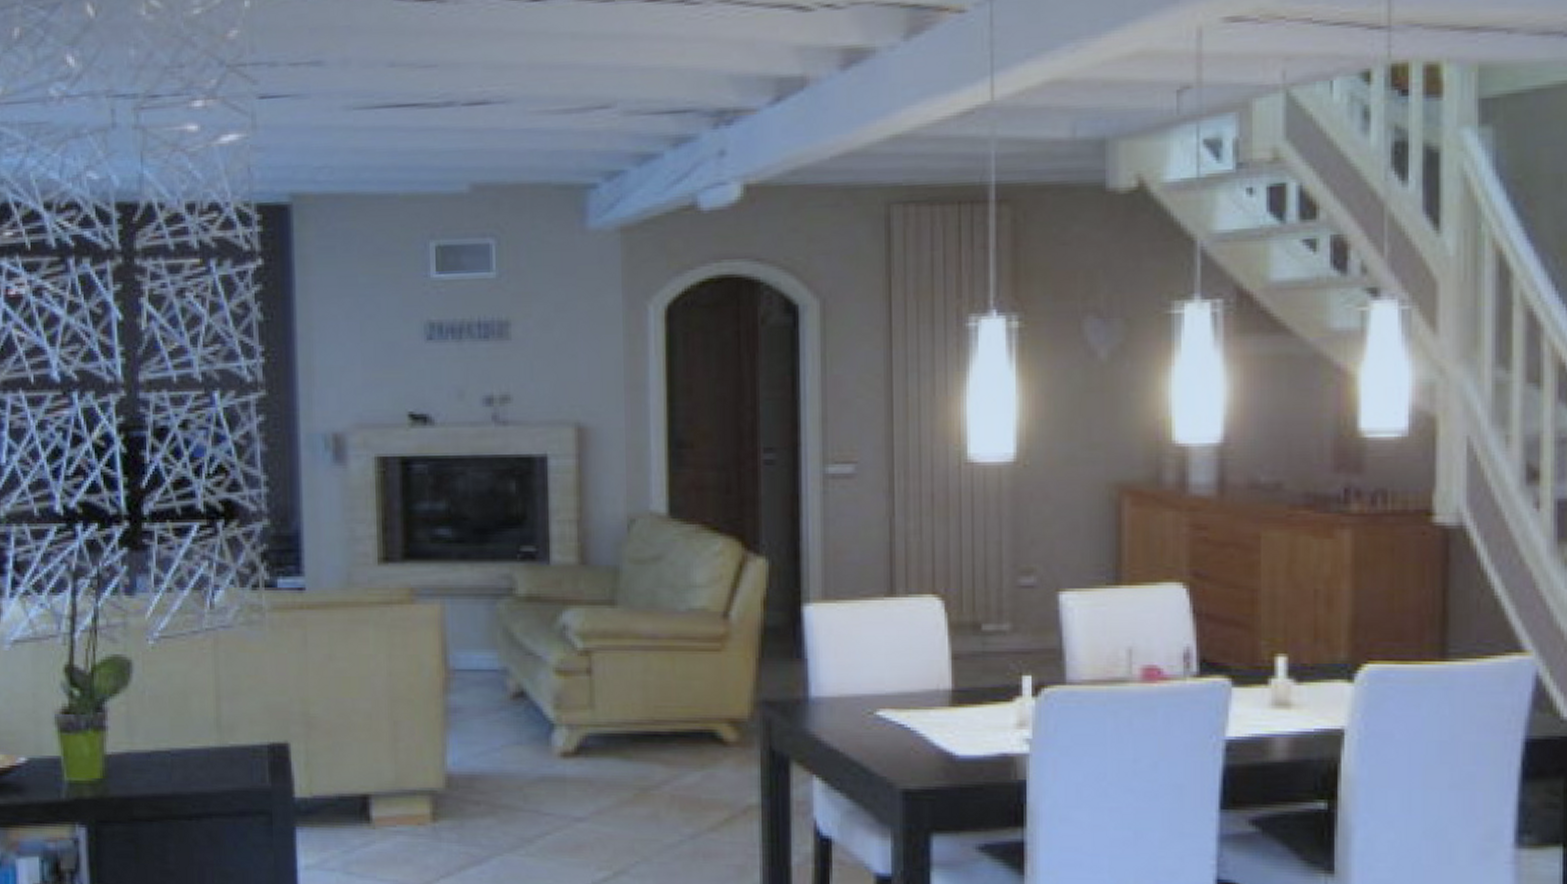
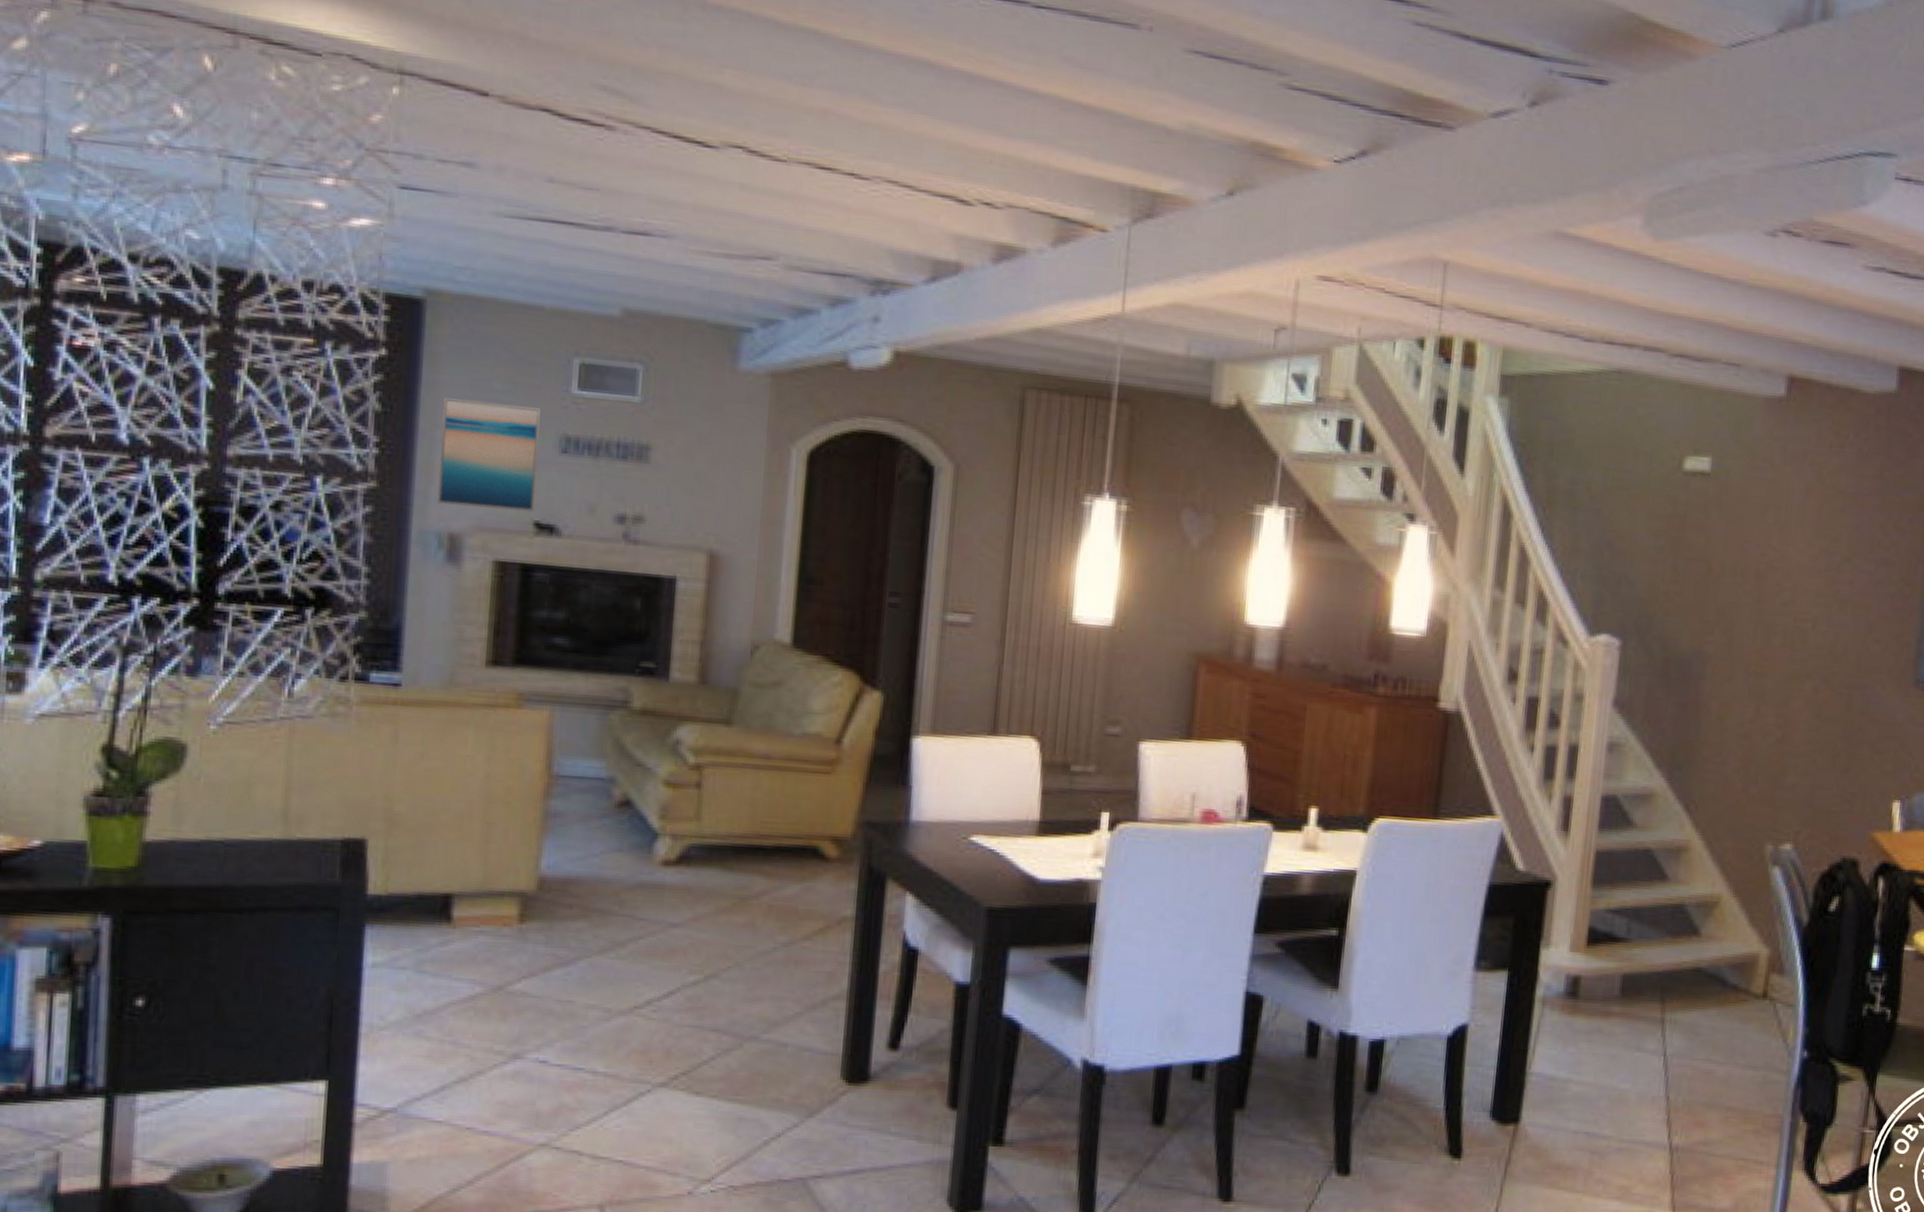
wall art: none [317,297,408,405] -> present [438,398,540,512]

